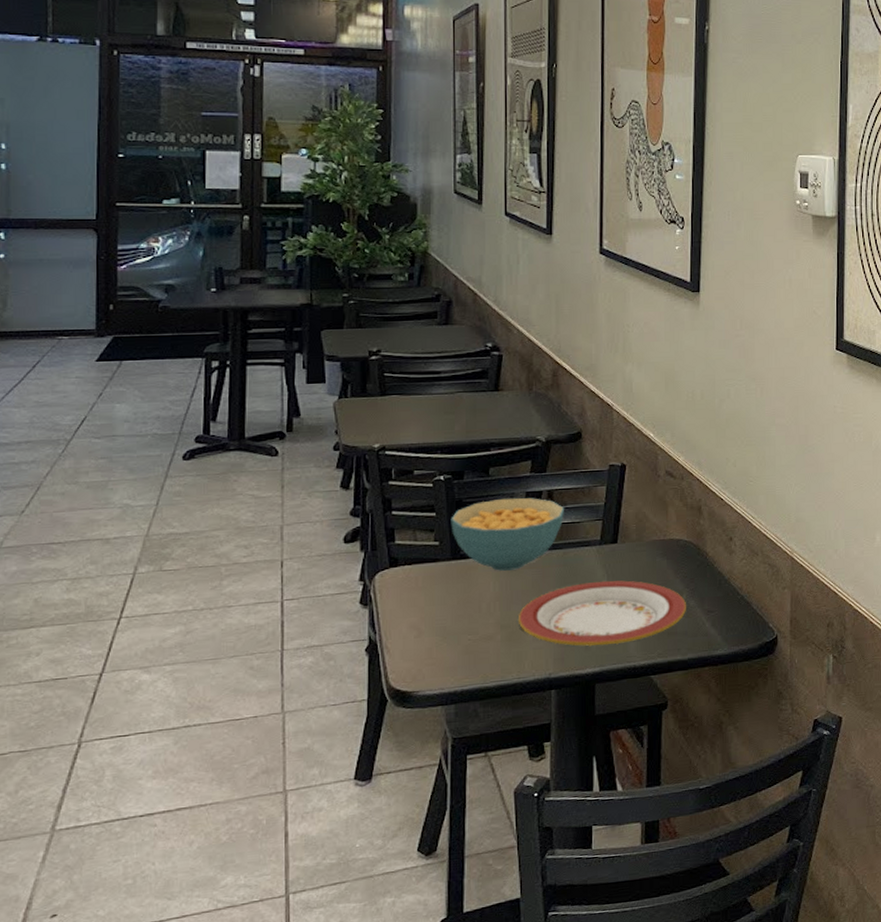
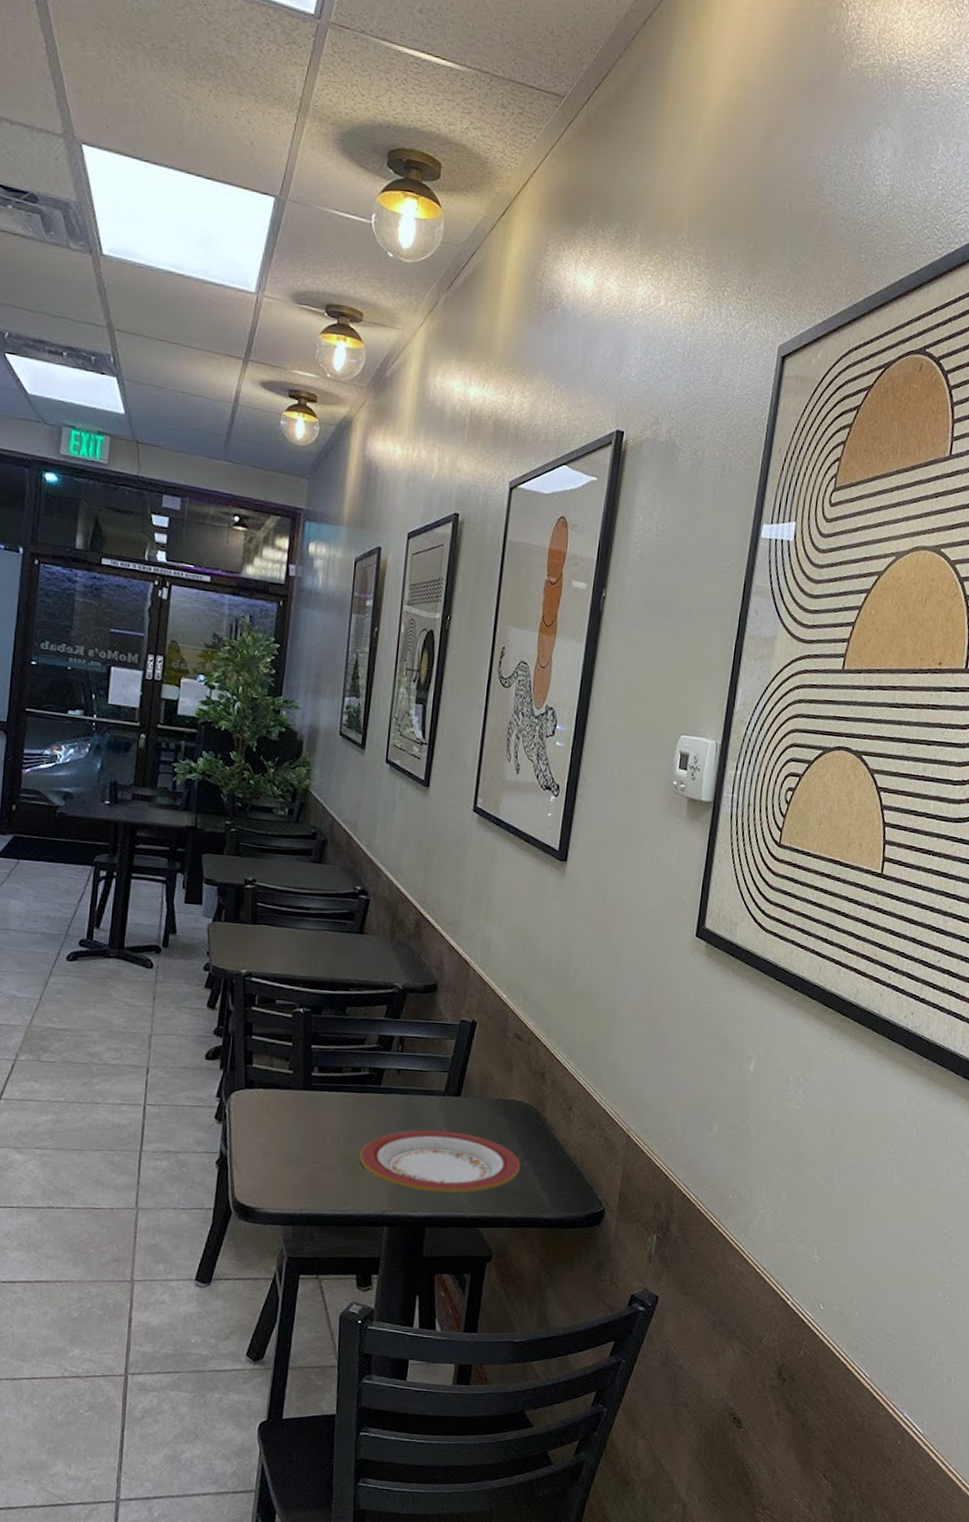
cereal bowl: present [450,497,565,571] -> none [305,1037,415,1108]

